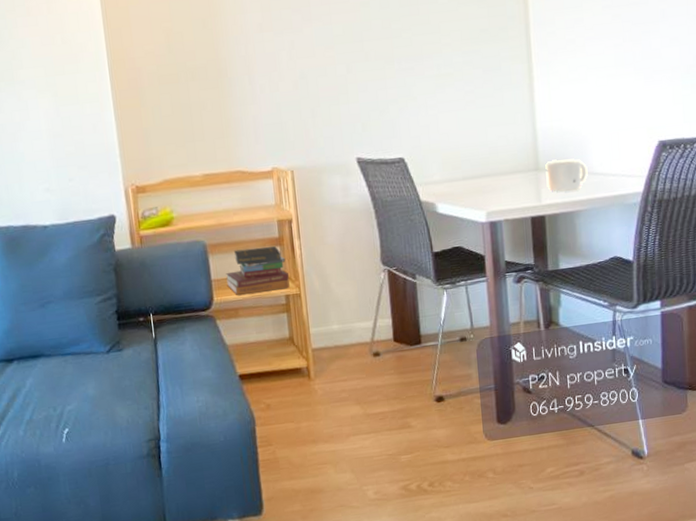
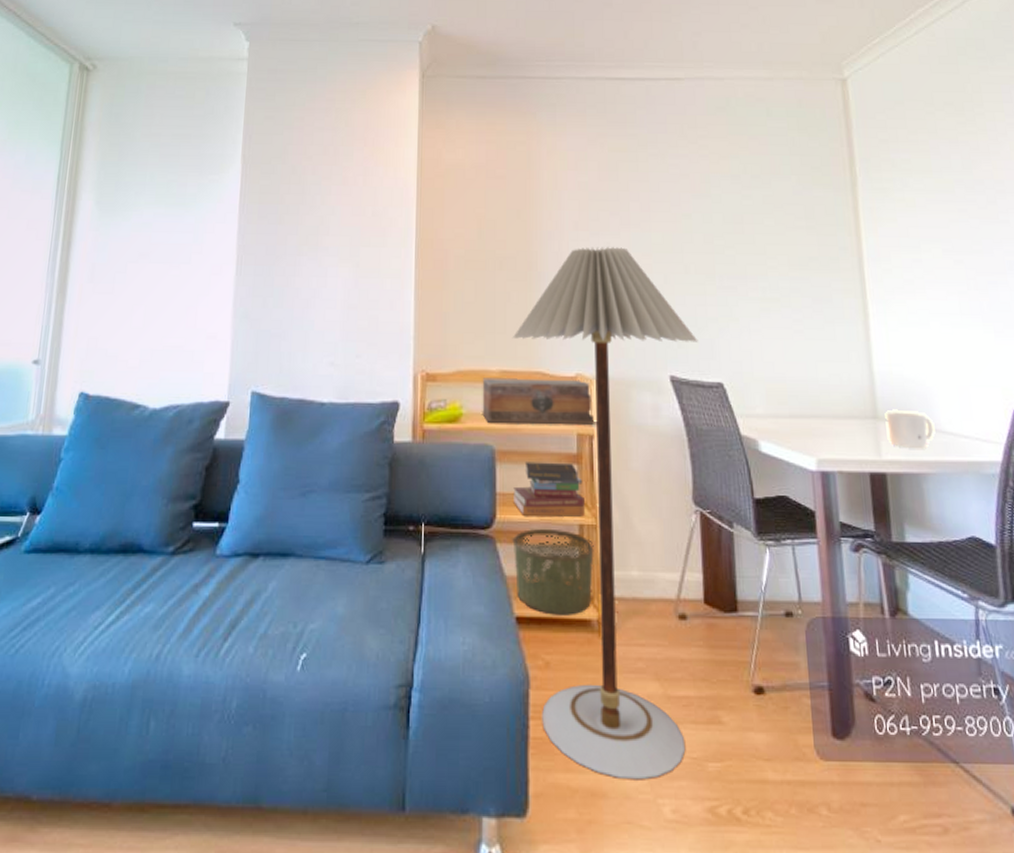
decorative box: none [187,172,293,222] -> present [482,378,595,424]
floor lamp: none [211,43,383,478] -> present [513,247,698,780]
basket: none [228,301,301,369] -> present [511,528,594,615]

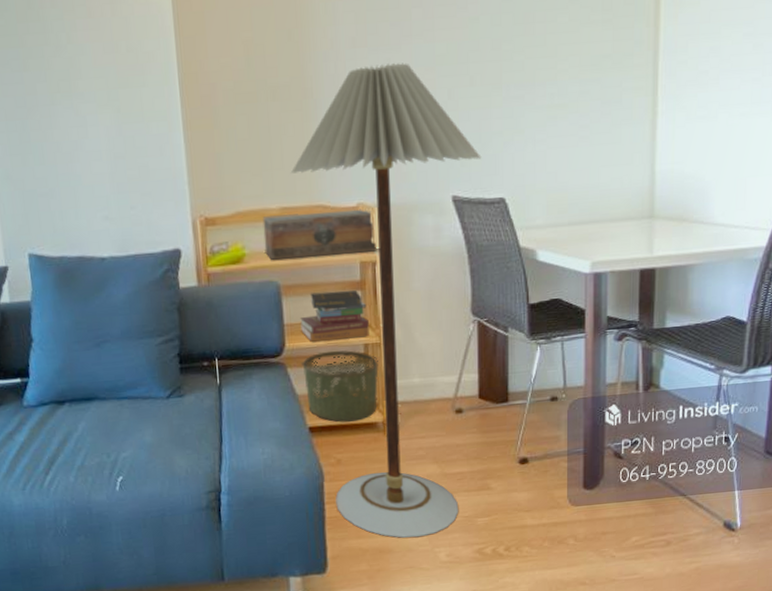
mug: present [886,412,934,449] -> none [662,208,706,243]

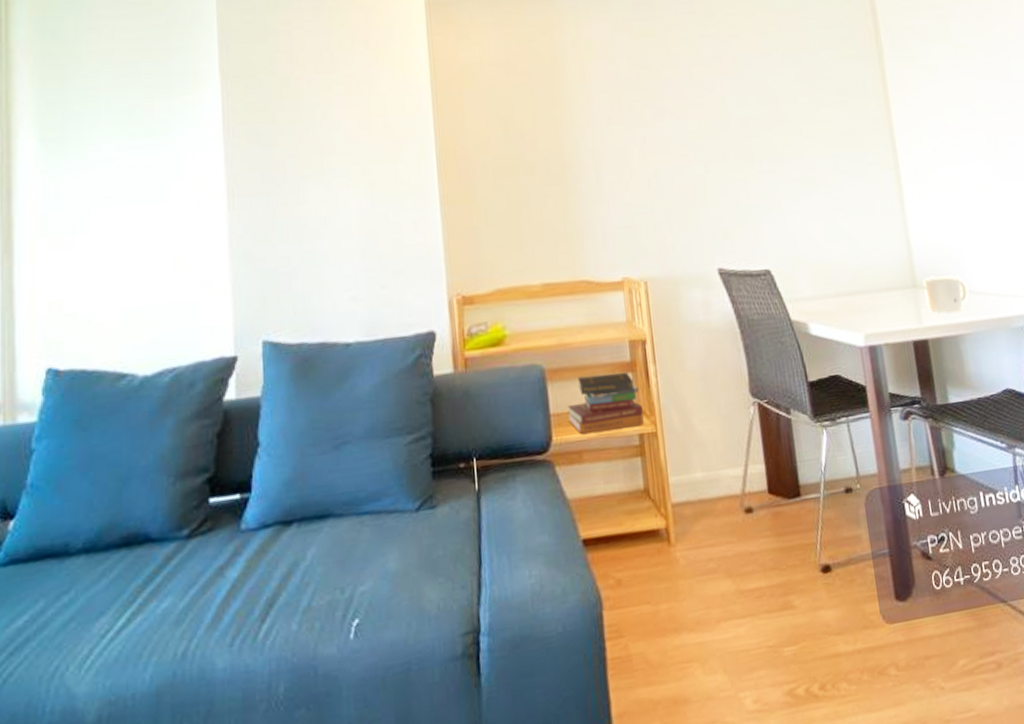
decorative box: present [262,209,378,260] -> none [524,283,647,341]
floor lamp: present [291,63,482,538] -> none [553,139,762,682]
basket: present [300,350,379,422] -> none [570,442,658,532]
mug: none [662,208,706,243] -> present [924,277,968,312]

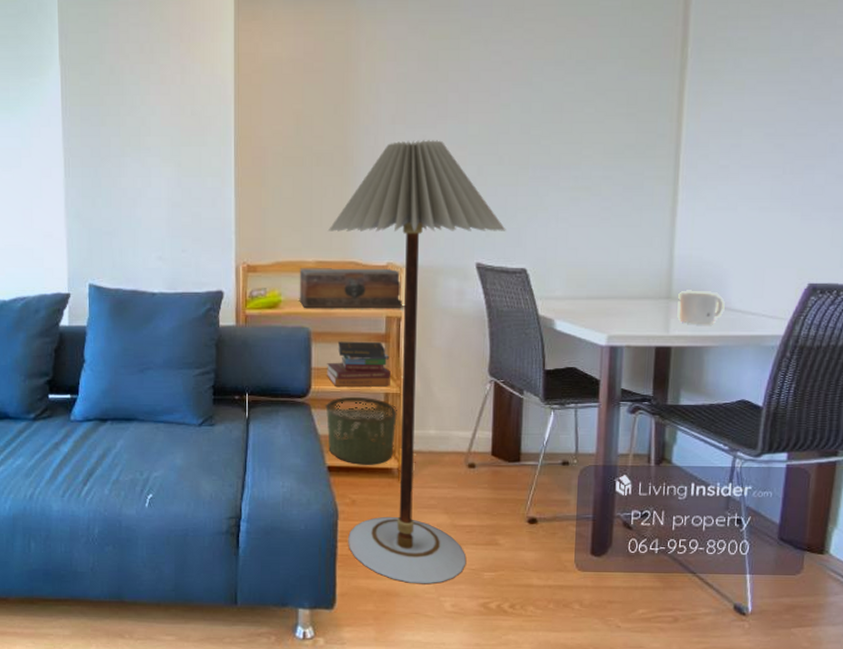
decorative box: none [524,283,647,341] -> present [299,268,403,308]
floor lamp: none [553,139,762,682] -> present [329,140,506,584]
basket: none [570,442,658,532] -> present [324,396,397,465]

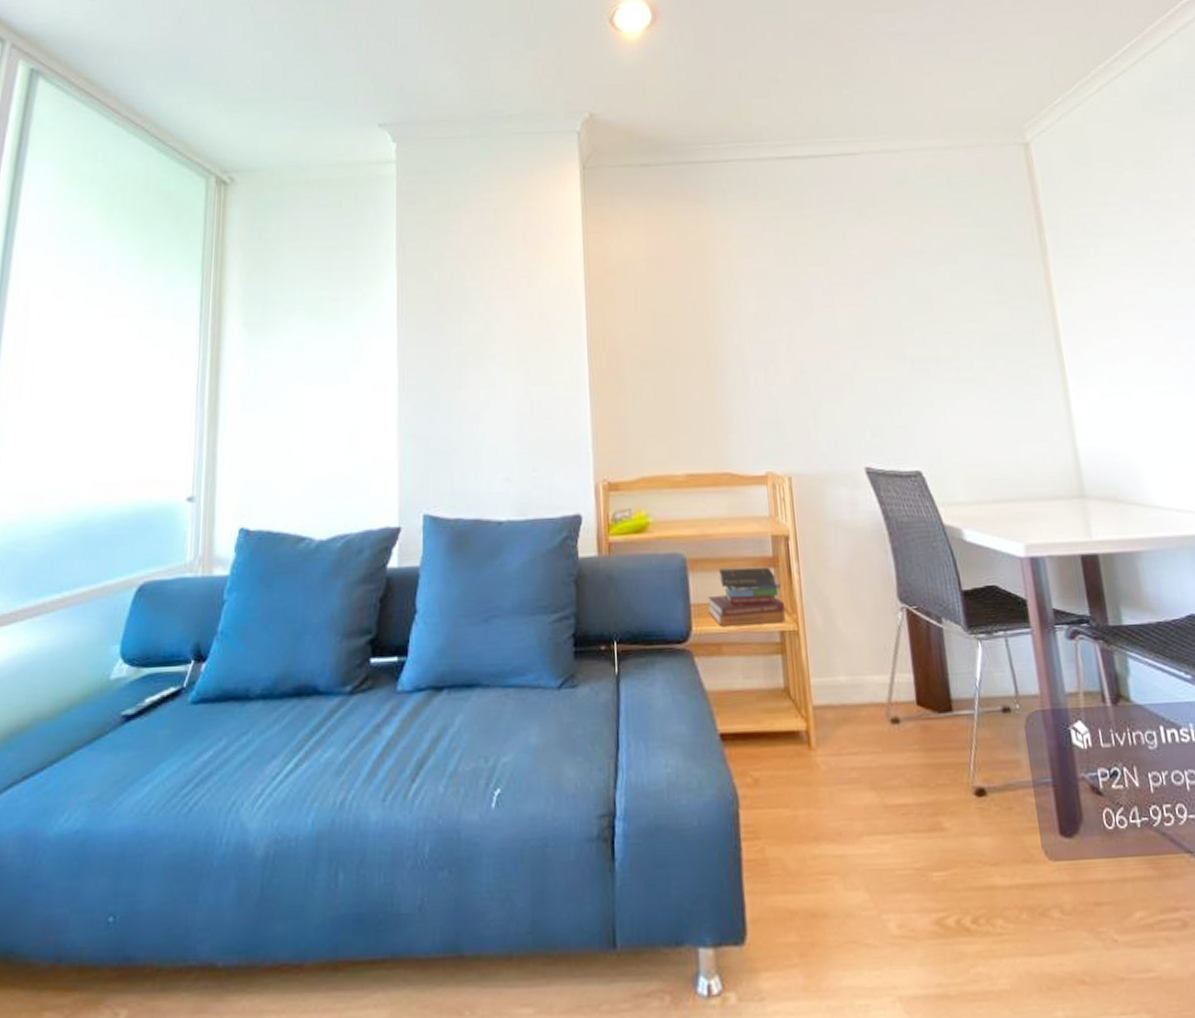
decorative box: present [299,268,403,308] -> none [667,478,790,530]
basket: present [324,396,397,465] -> none [709,637,799,729]
floor lamp: present [329,140,506,584] -> none [697,335,908,897]
mug: present [679,292,724,325] -> none [1094,489,1144,527]

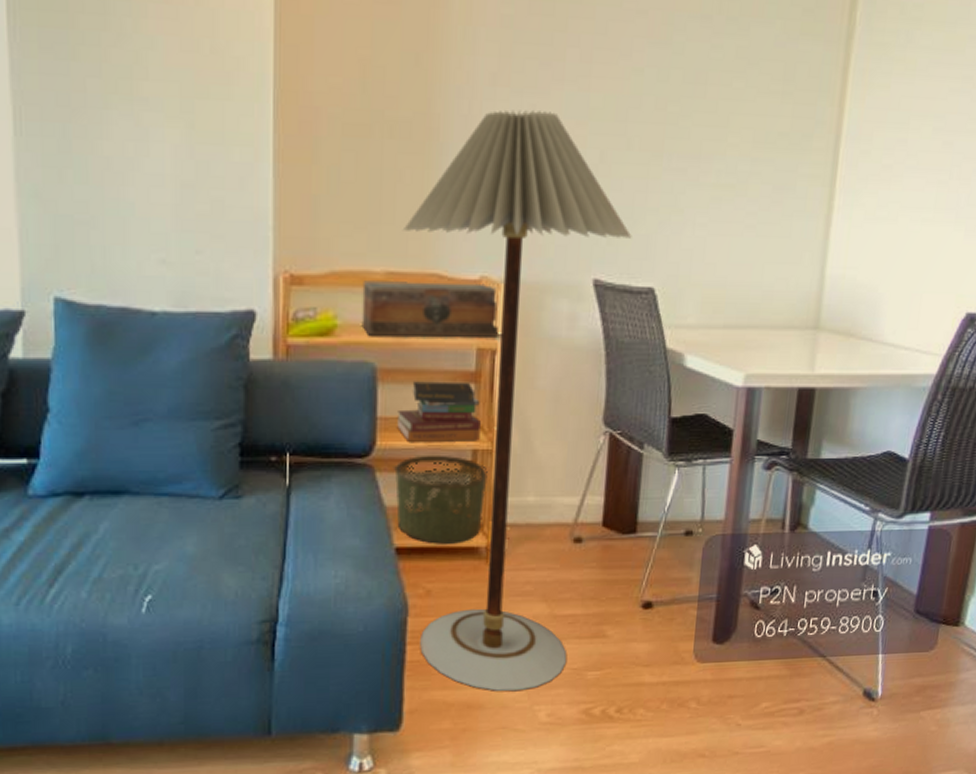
decorative box: none [667,478,790,530] -> present [361,281,500,337]
floor lamp: none [697,335,908,897] -> present [404,110,632,692]
basket: none [709,637,799,729] -> present [393,454,488,544]

